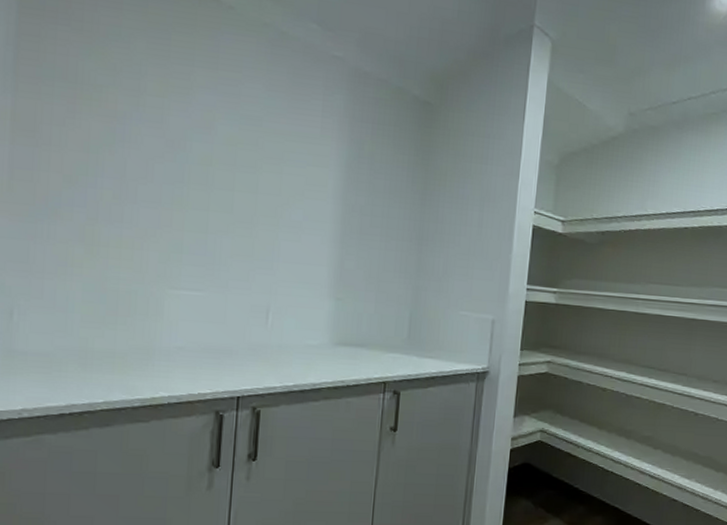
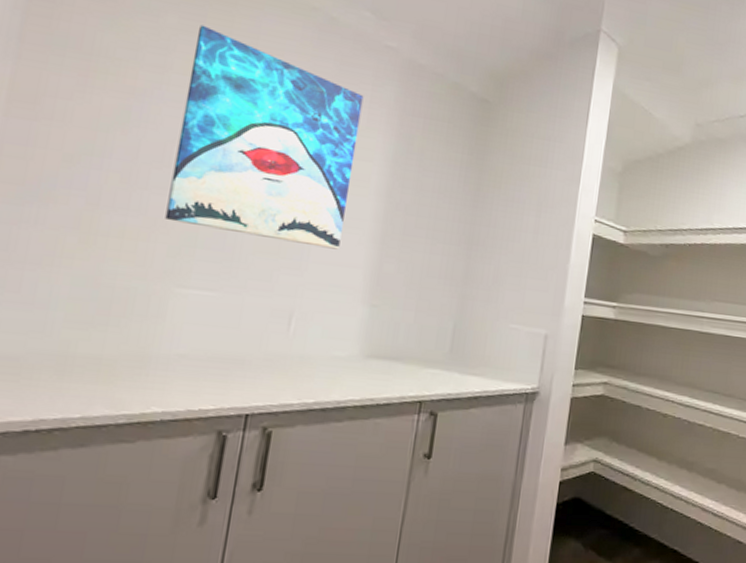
wall art: none [154,48,316,250] -> present [165,24,364,250]

